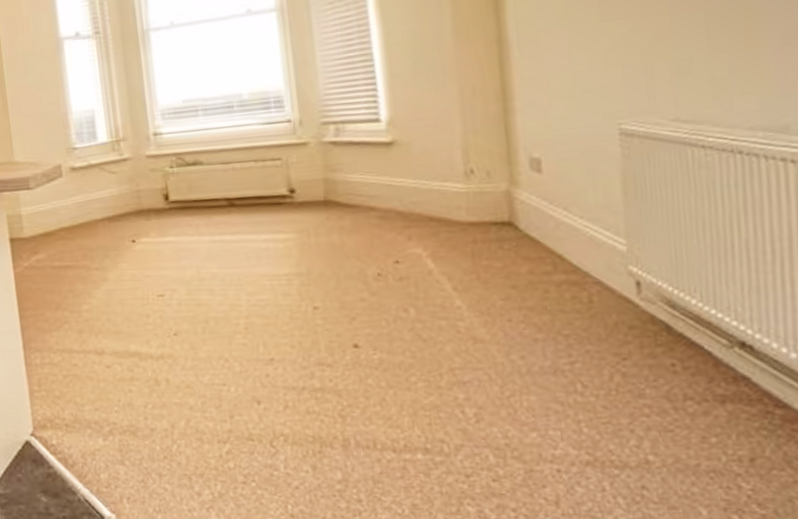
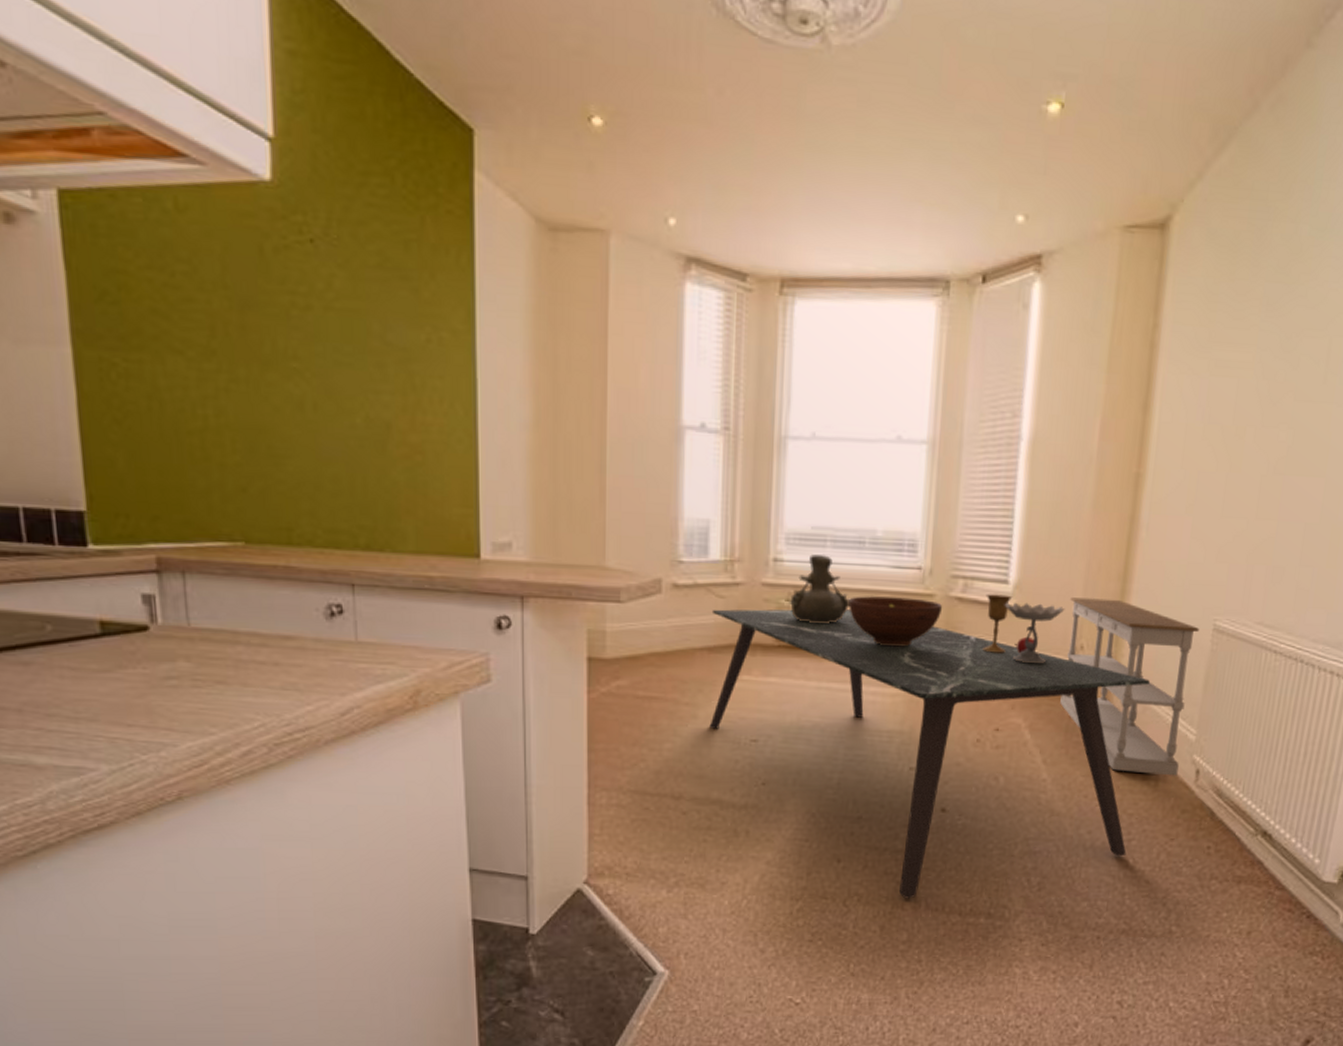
dining table: none [106,167,572,437] -> present [709,609,1150,899]
vase: none [173,123,229,185] -> present [789,554,851,623]
fruit bowl: none [227,148,319,196] -> present [848,596,943,647]
goblet: none [359,132,446,194] -> present [982,594,1065,664]
console table: none [449,119,614,291] -> present [1060,597,1199,776]

